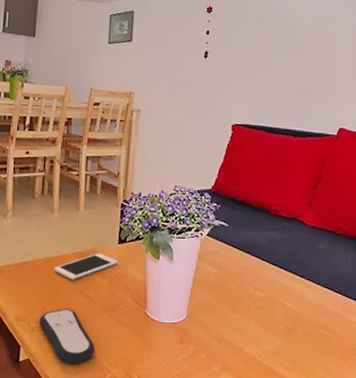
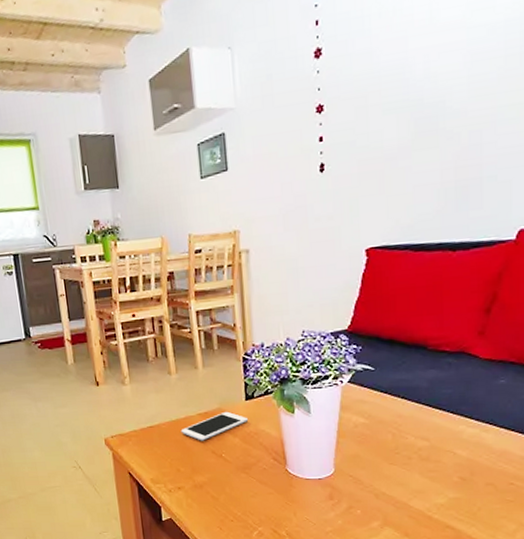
remote control: present [39,308,95,365] -> none [175,469,237,523]

